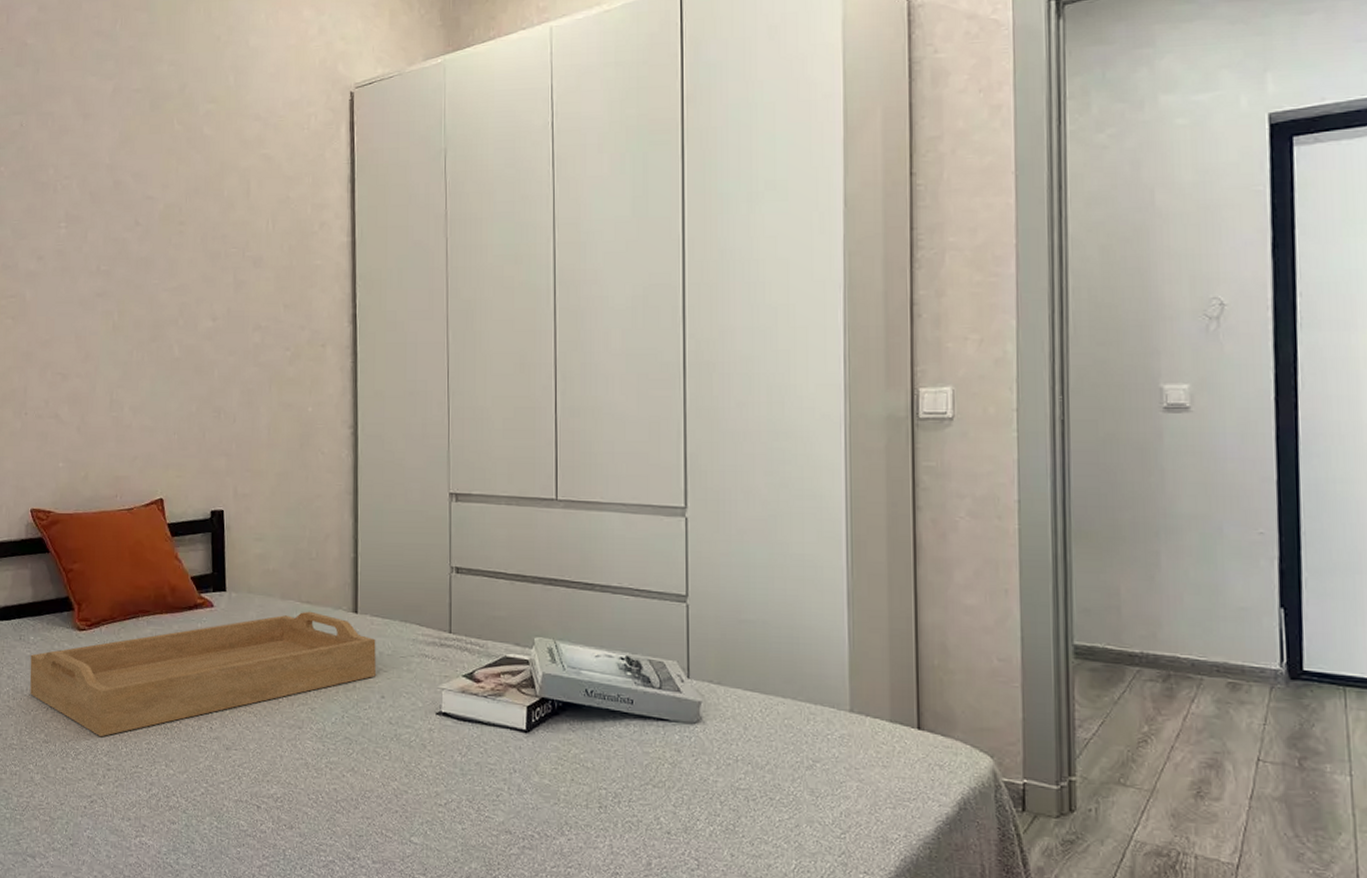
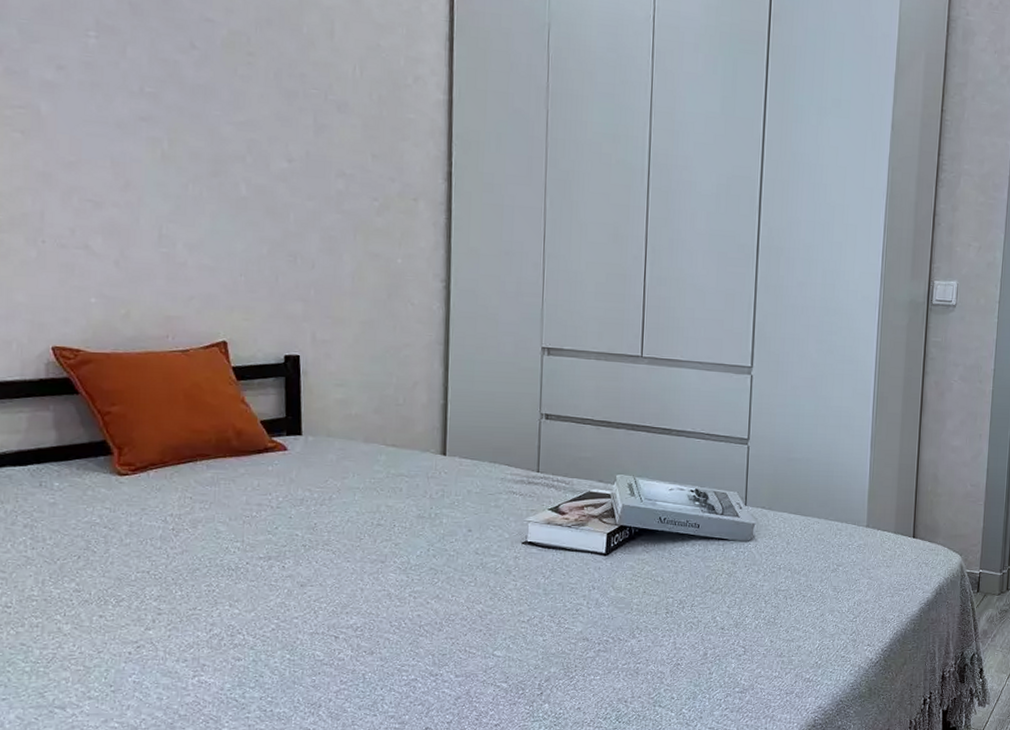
serving tray: present [30,611,376,737] -> none [54,453,464,583]

